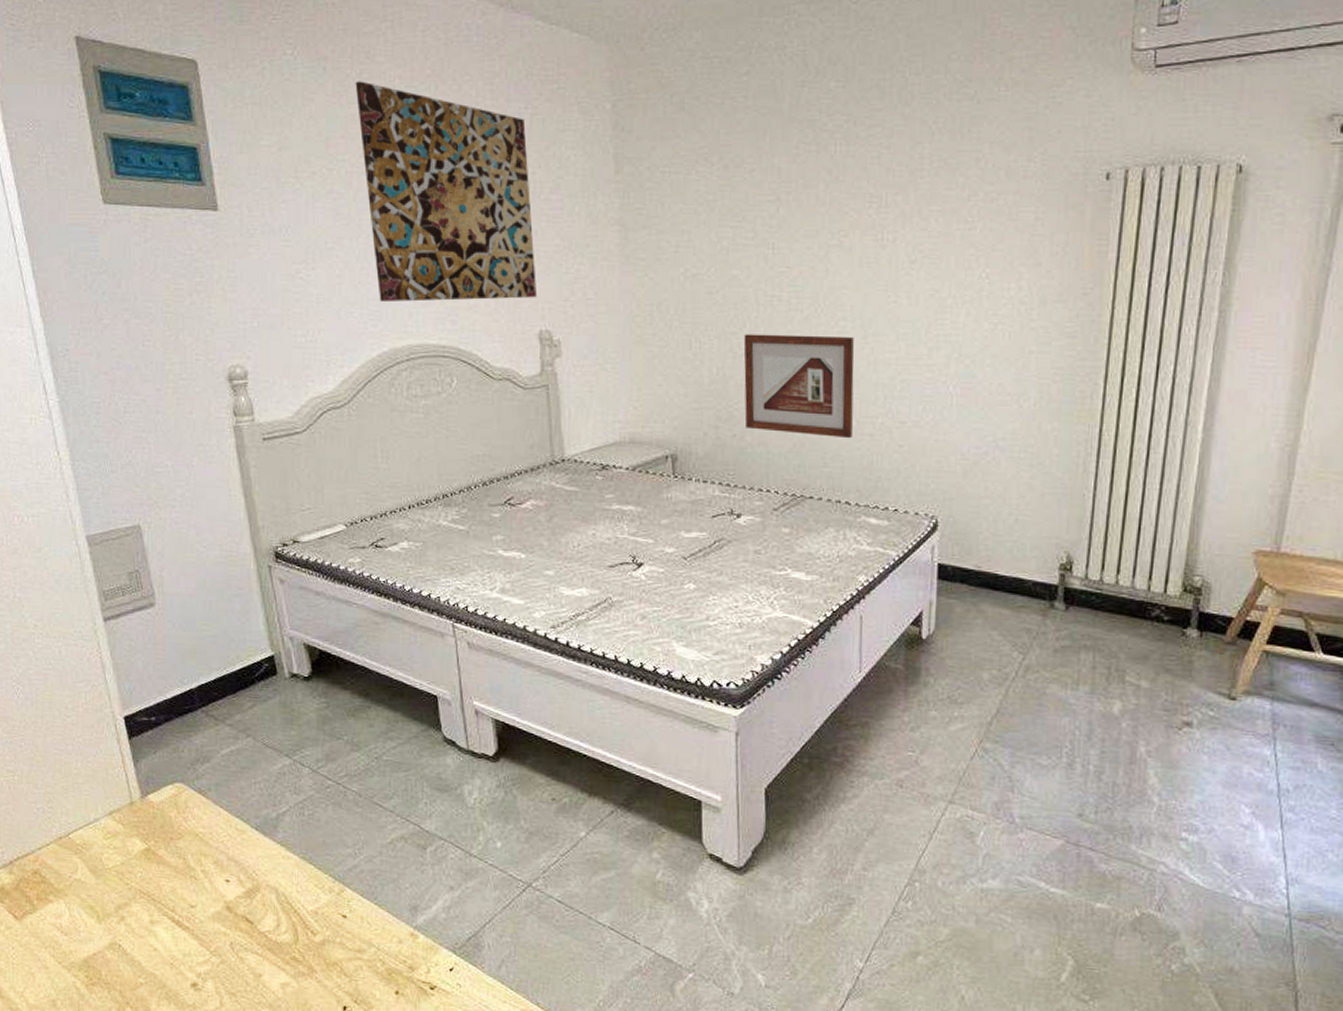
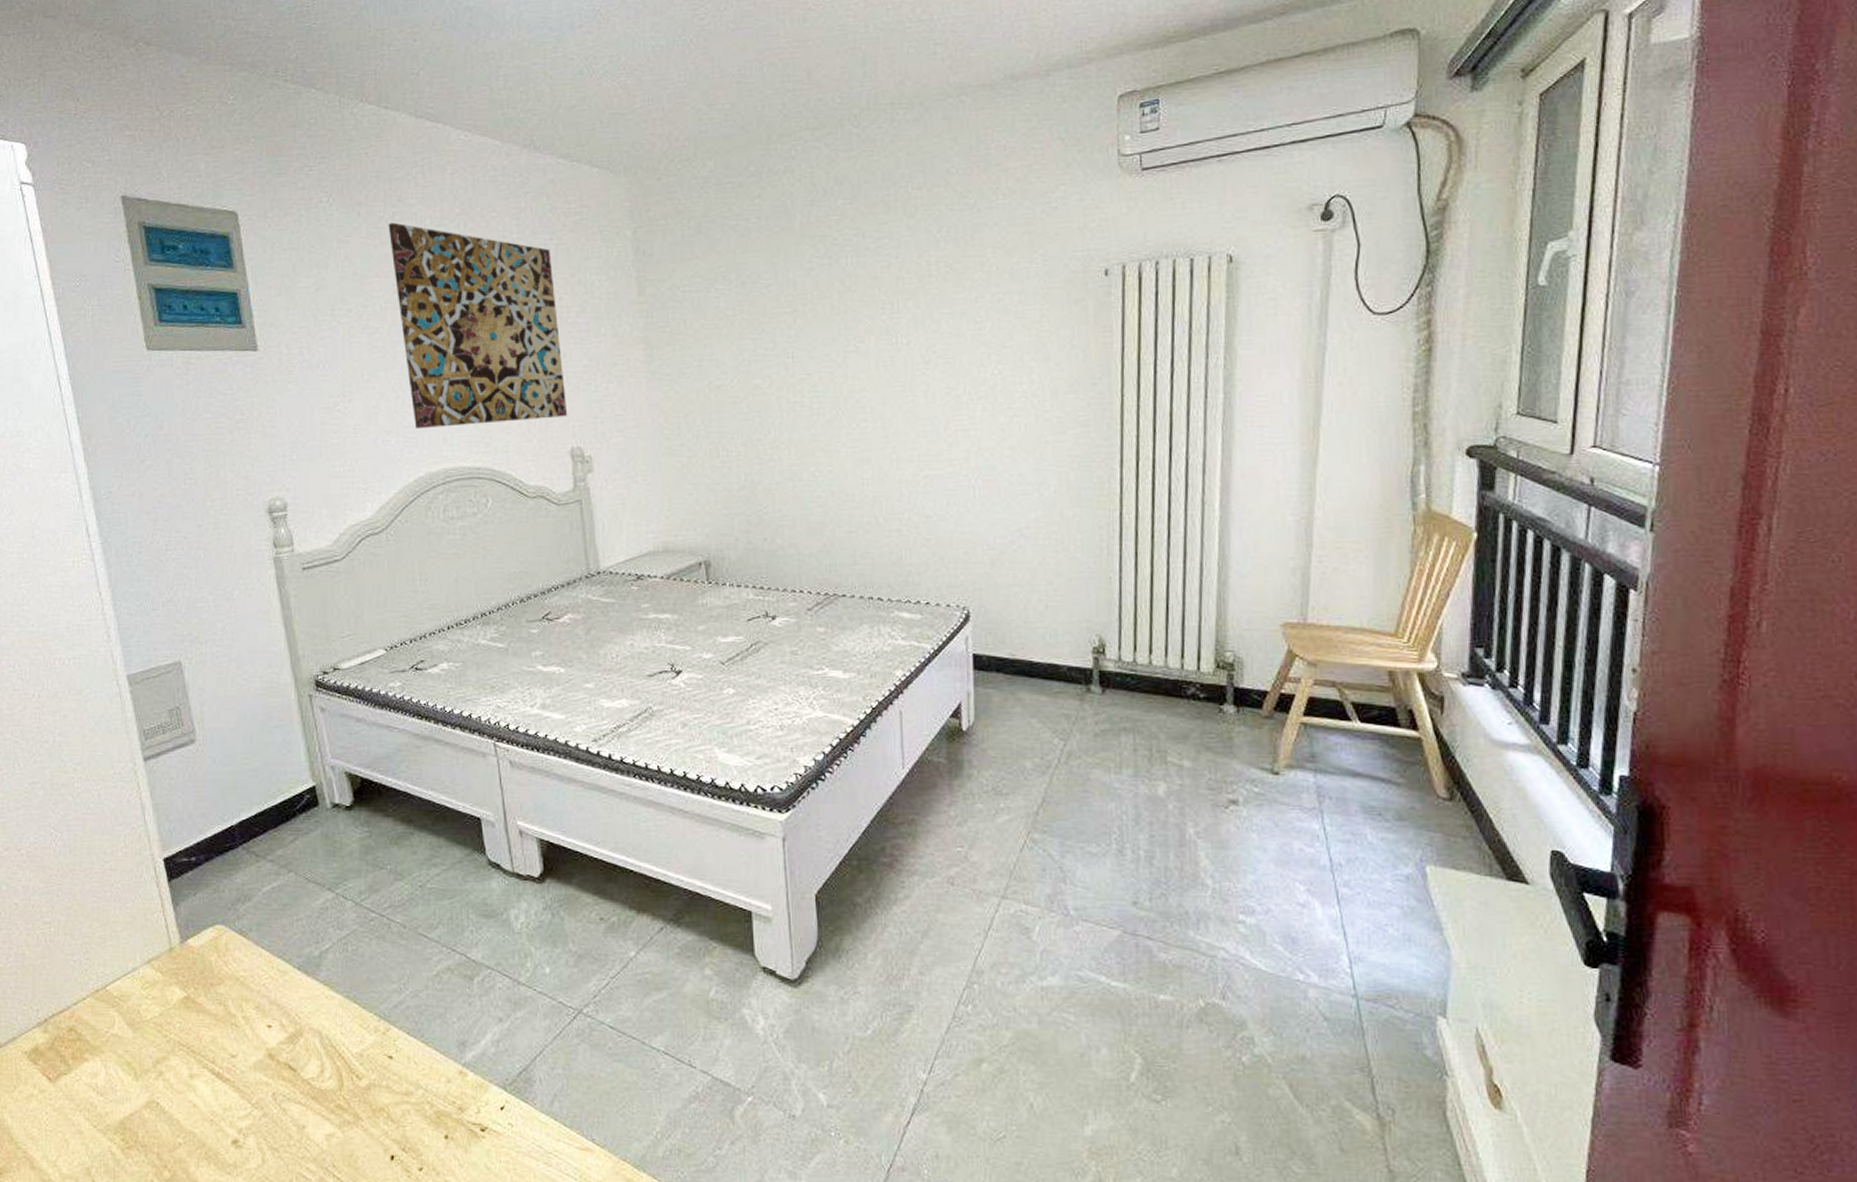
picture frame: present [743,334,855,439] -> none [769,437,881,536]

